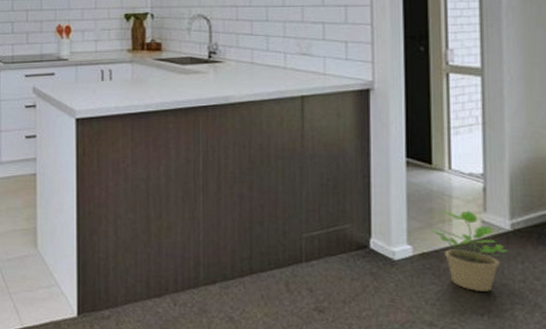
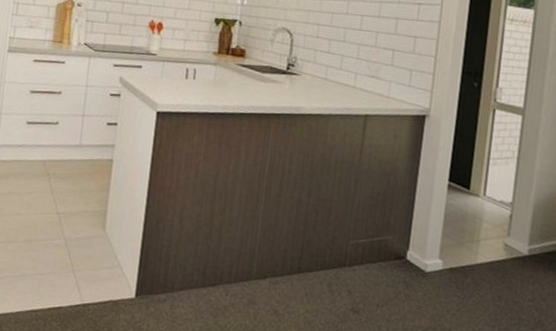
potted plant: present [432,210,508,292] -> none [461,232,523,307]

